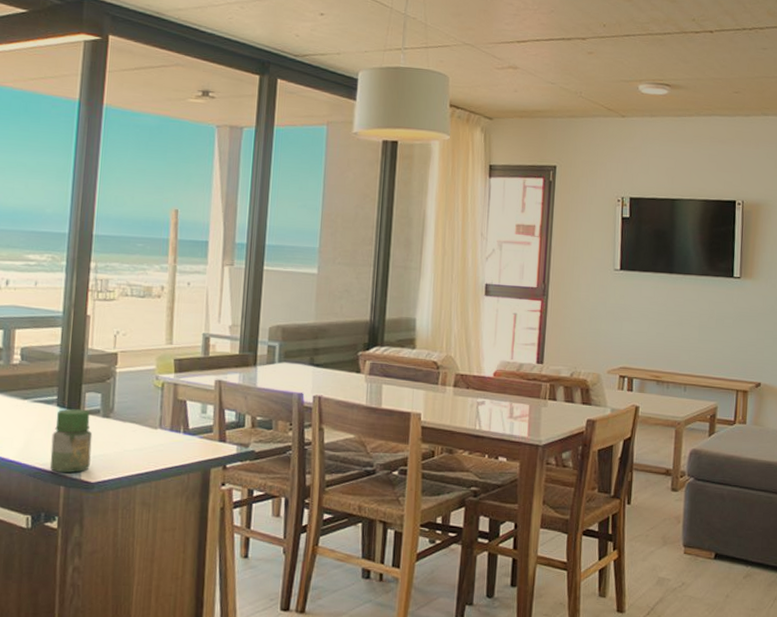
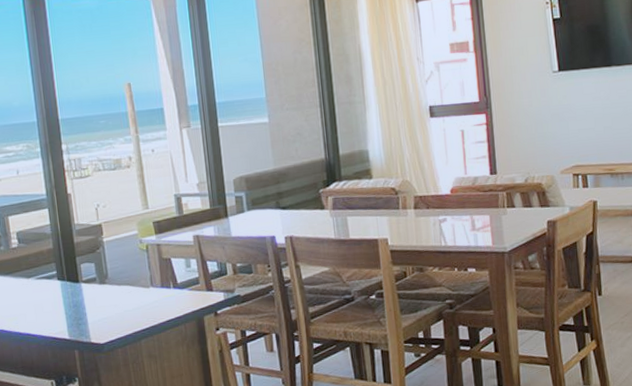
jar: present [50,409,93,473] -> none [58,279,97,339]

